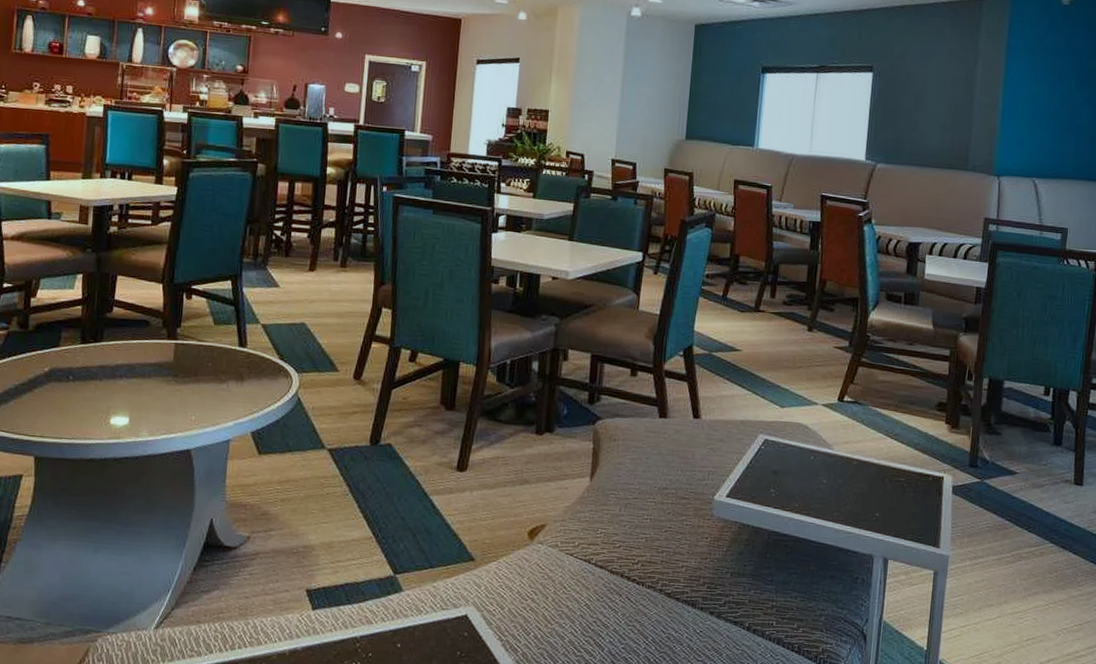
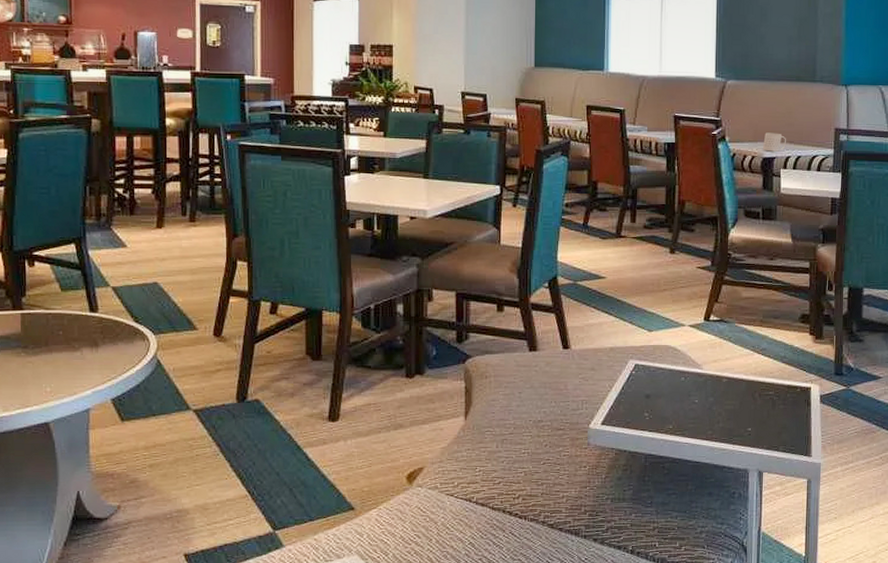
mug: none [909,217,934,237] -> present [763,132,787,152]

